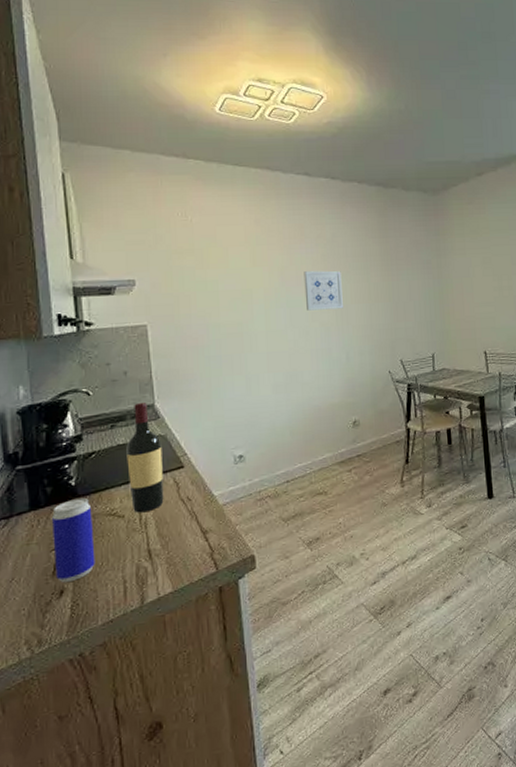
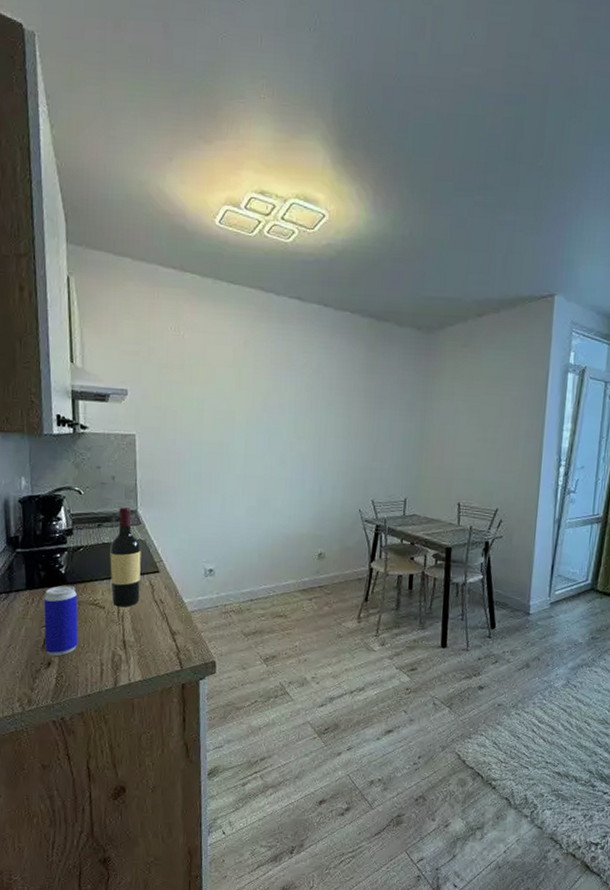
wall art: present [304,270,343,311] -> none [285,400,323,442]

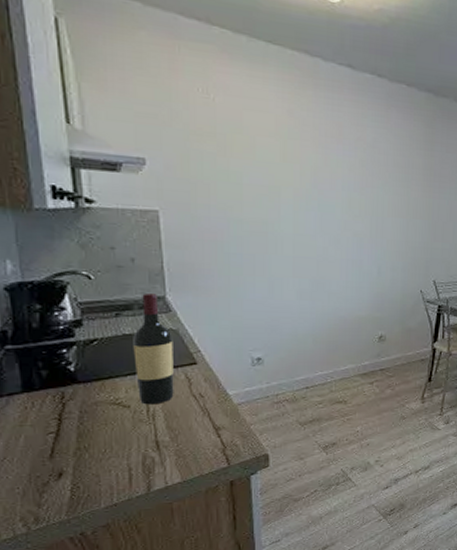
beverage can: present [44,586,78,656] -> none [48,385,98,465]

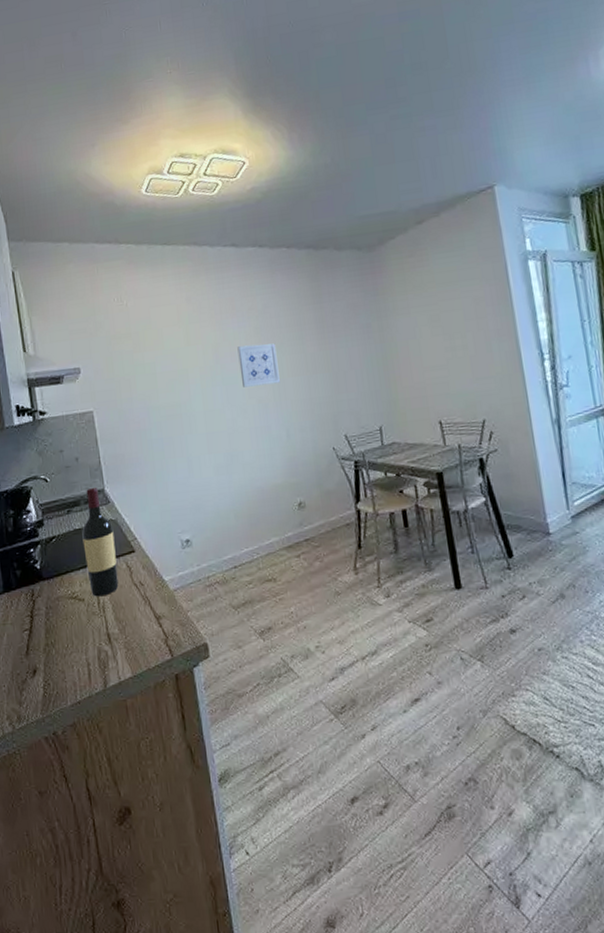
wall art: none [338,175,380,221] -> present [237,343,280,388]

